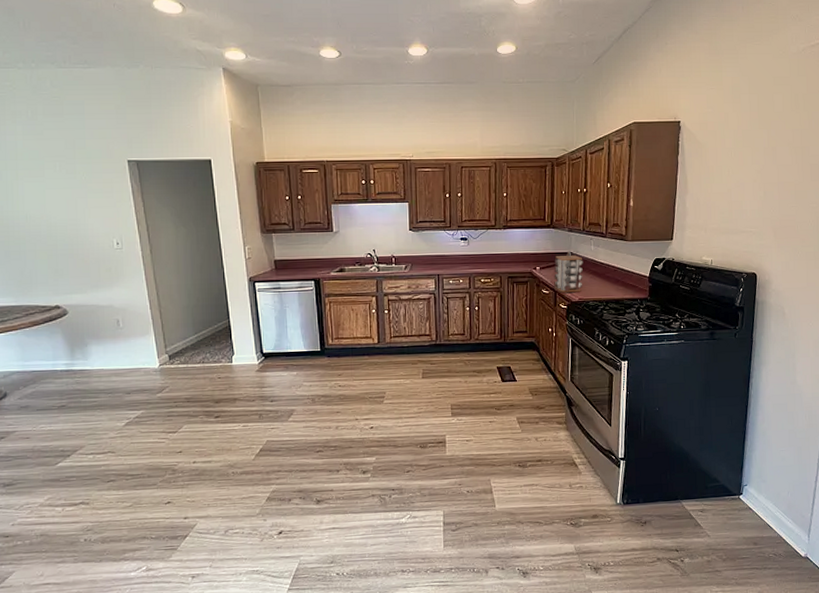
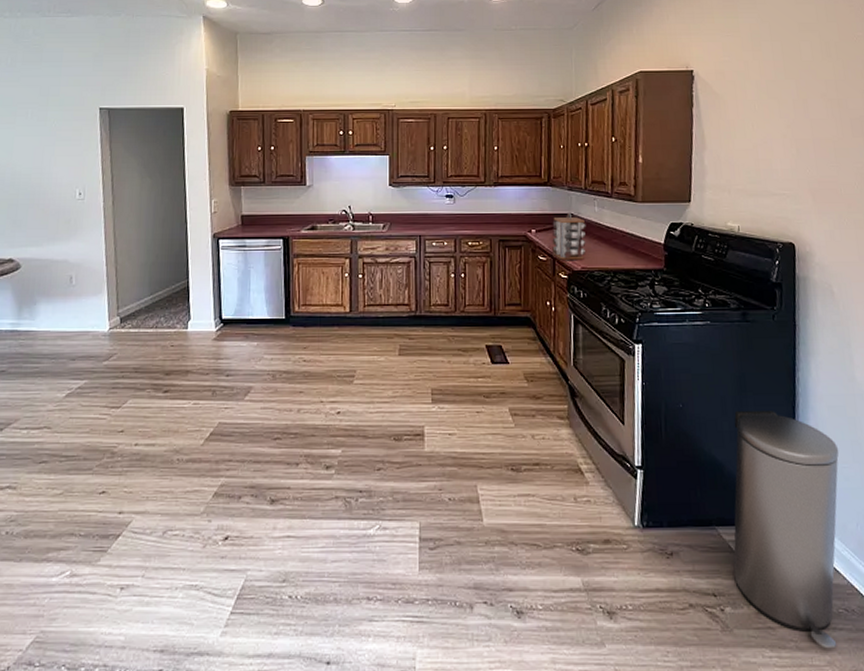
pedal bin: none [692,410,779,583] -> present [733,411,839,649]

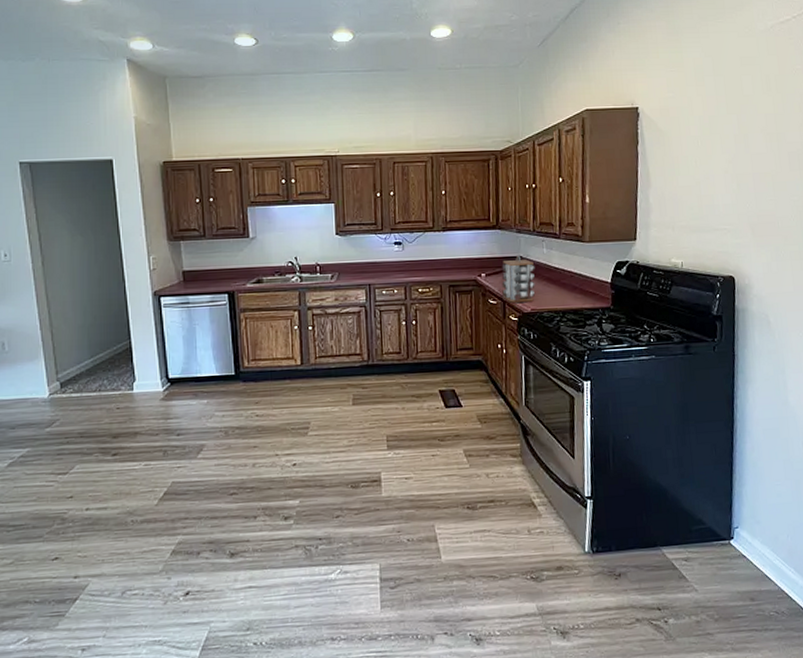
pedal bin: present [733,411,839,649] -> none [676,437,773,648]

